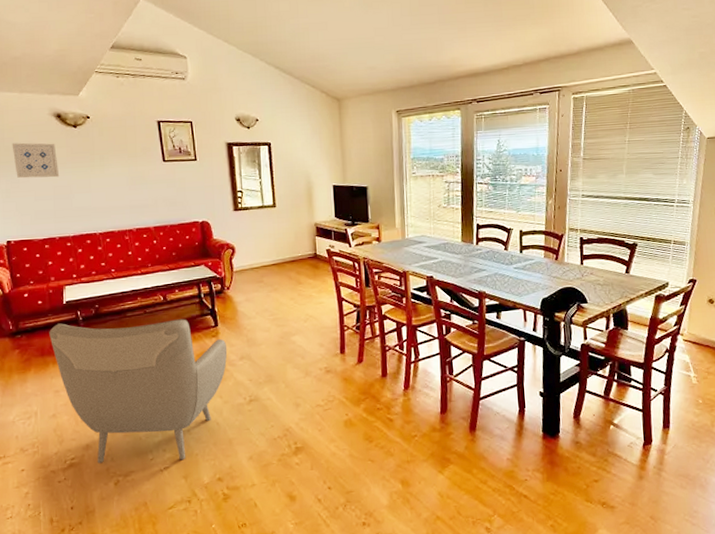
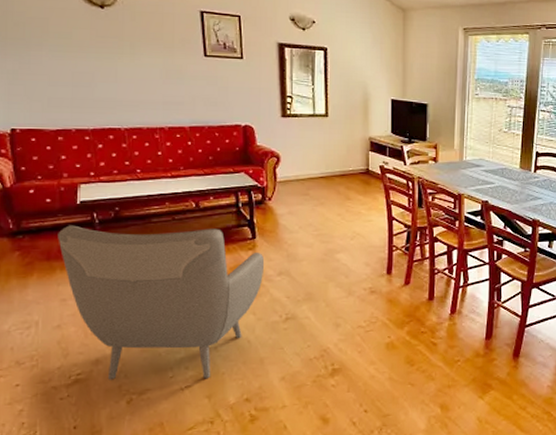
wall art: present [12,143,60,178] -> none [23,18,80,62]

